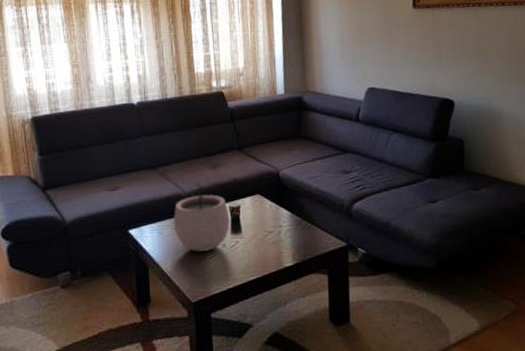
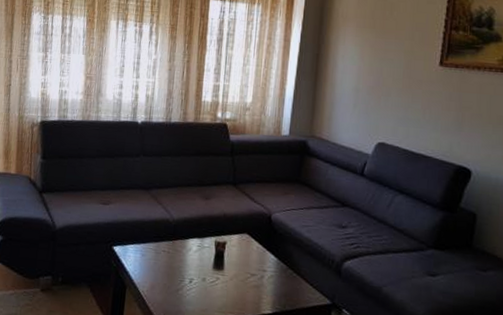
plant pot: present [173,181,230,252] -> none [157,210,215,282]

